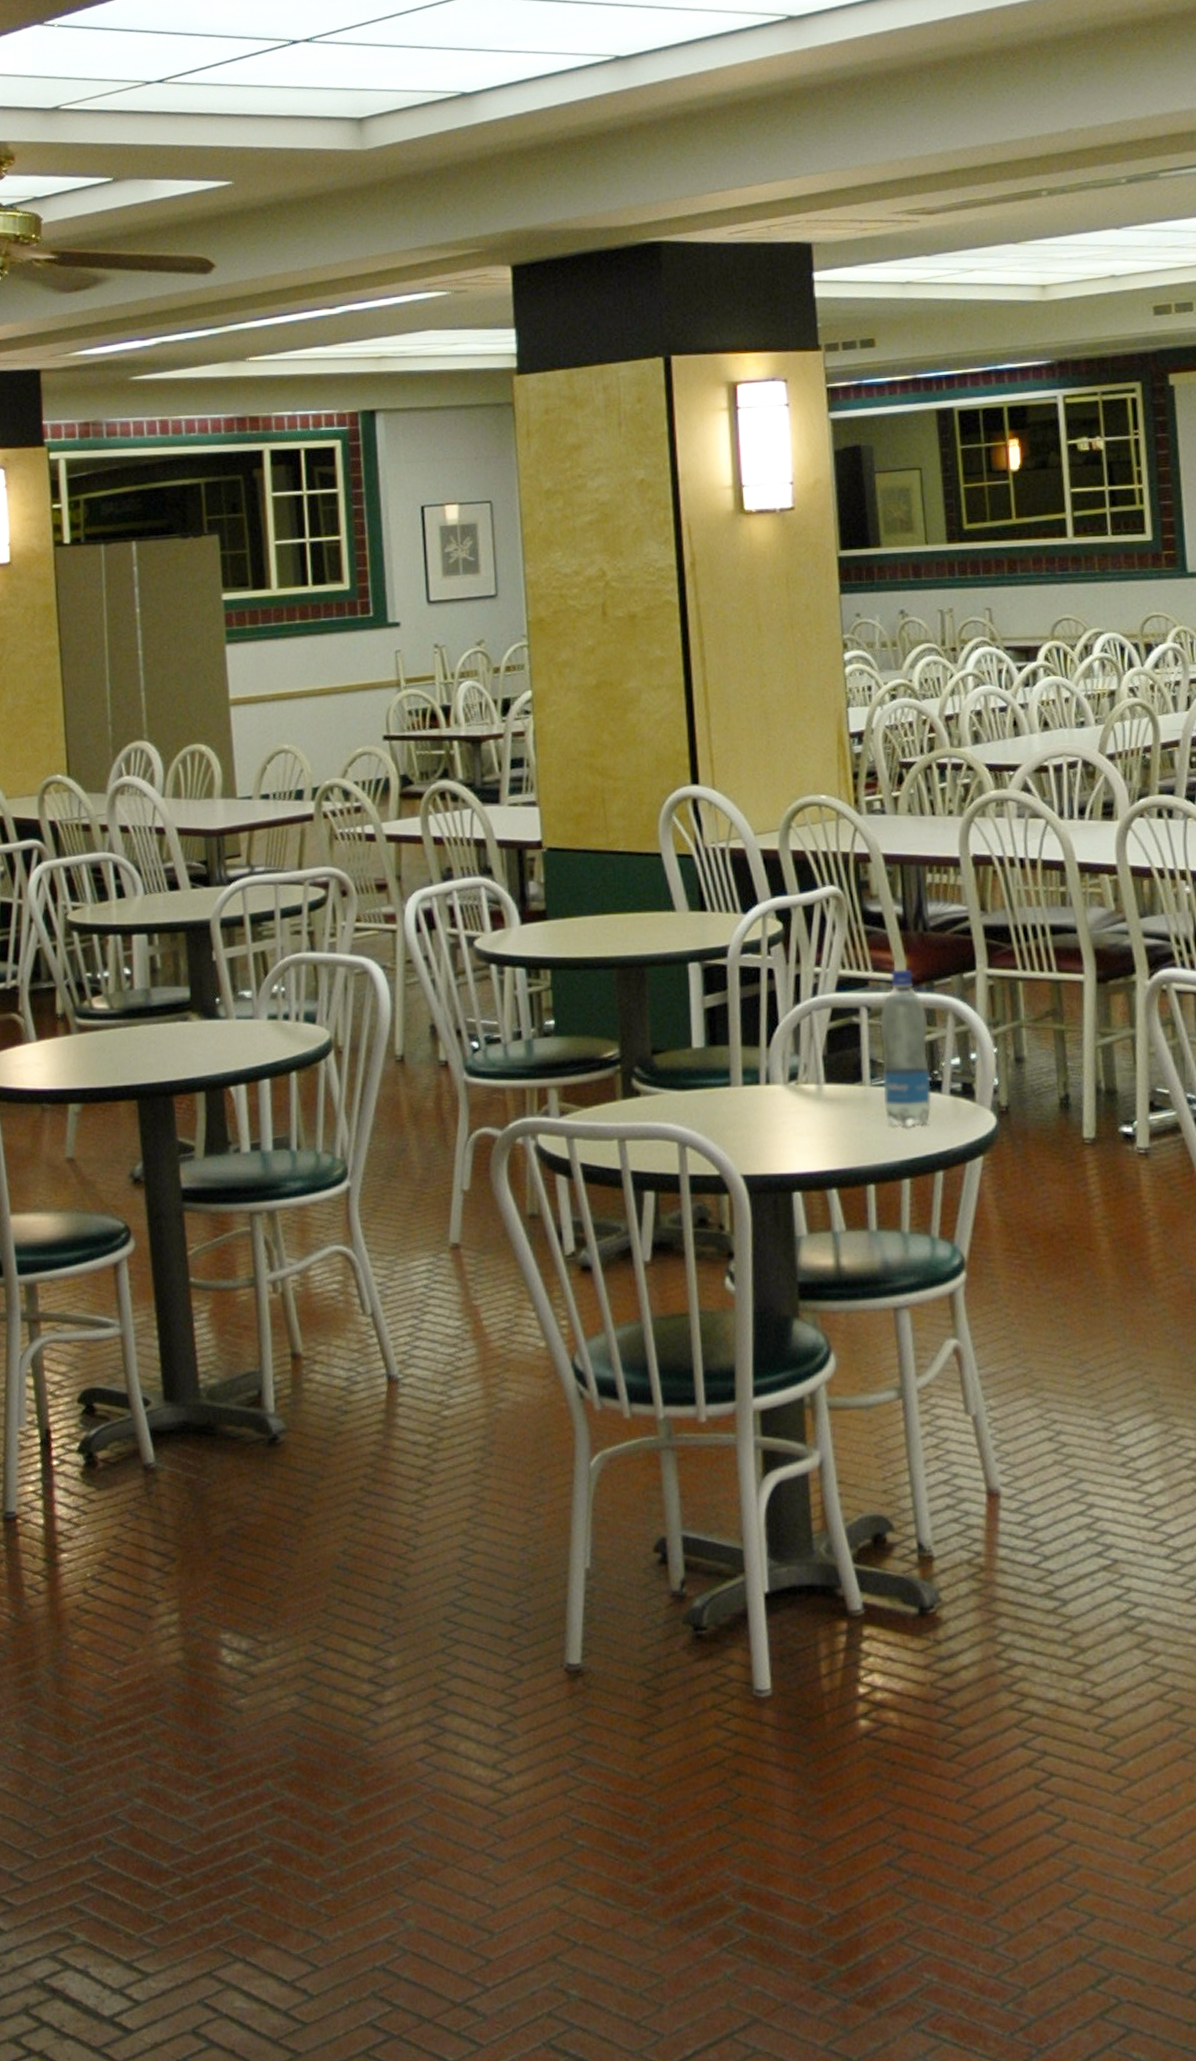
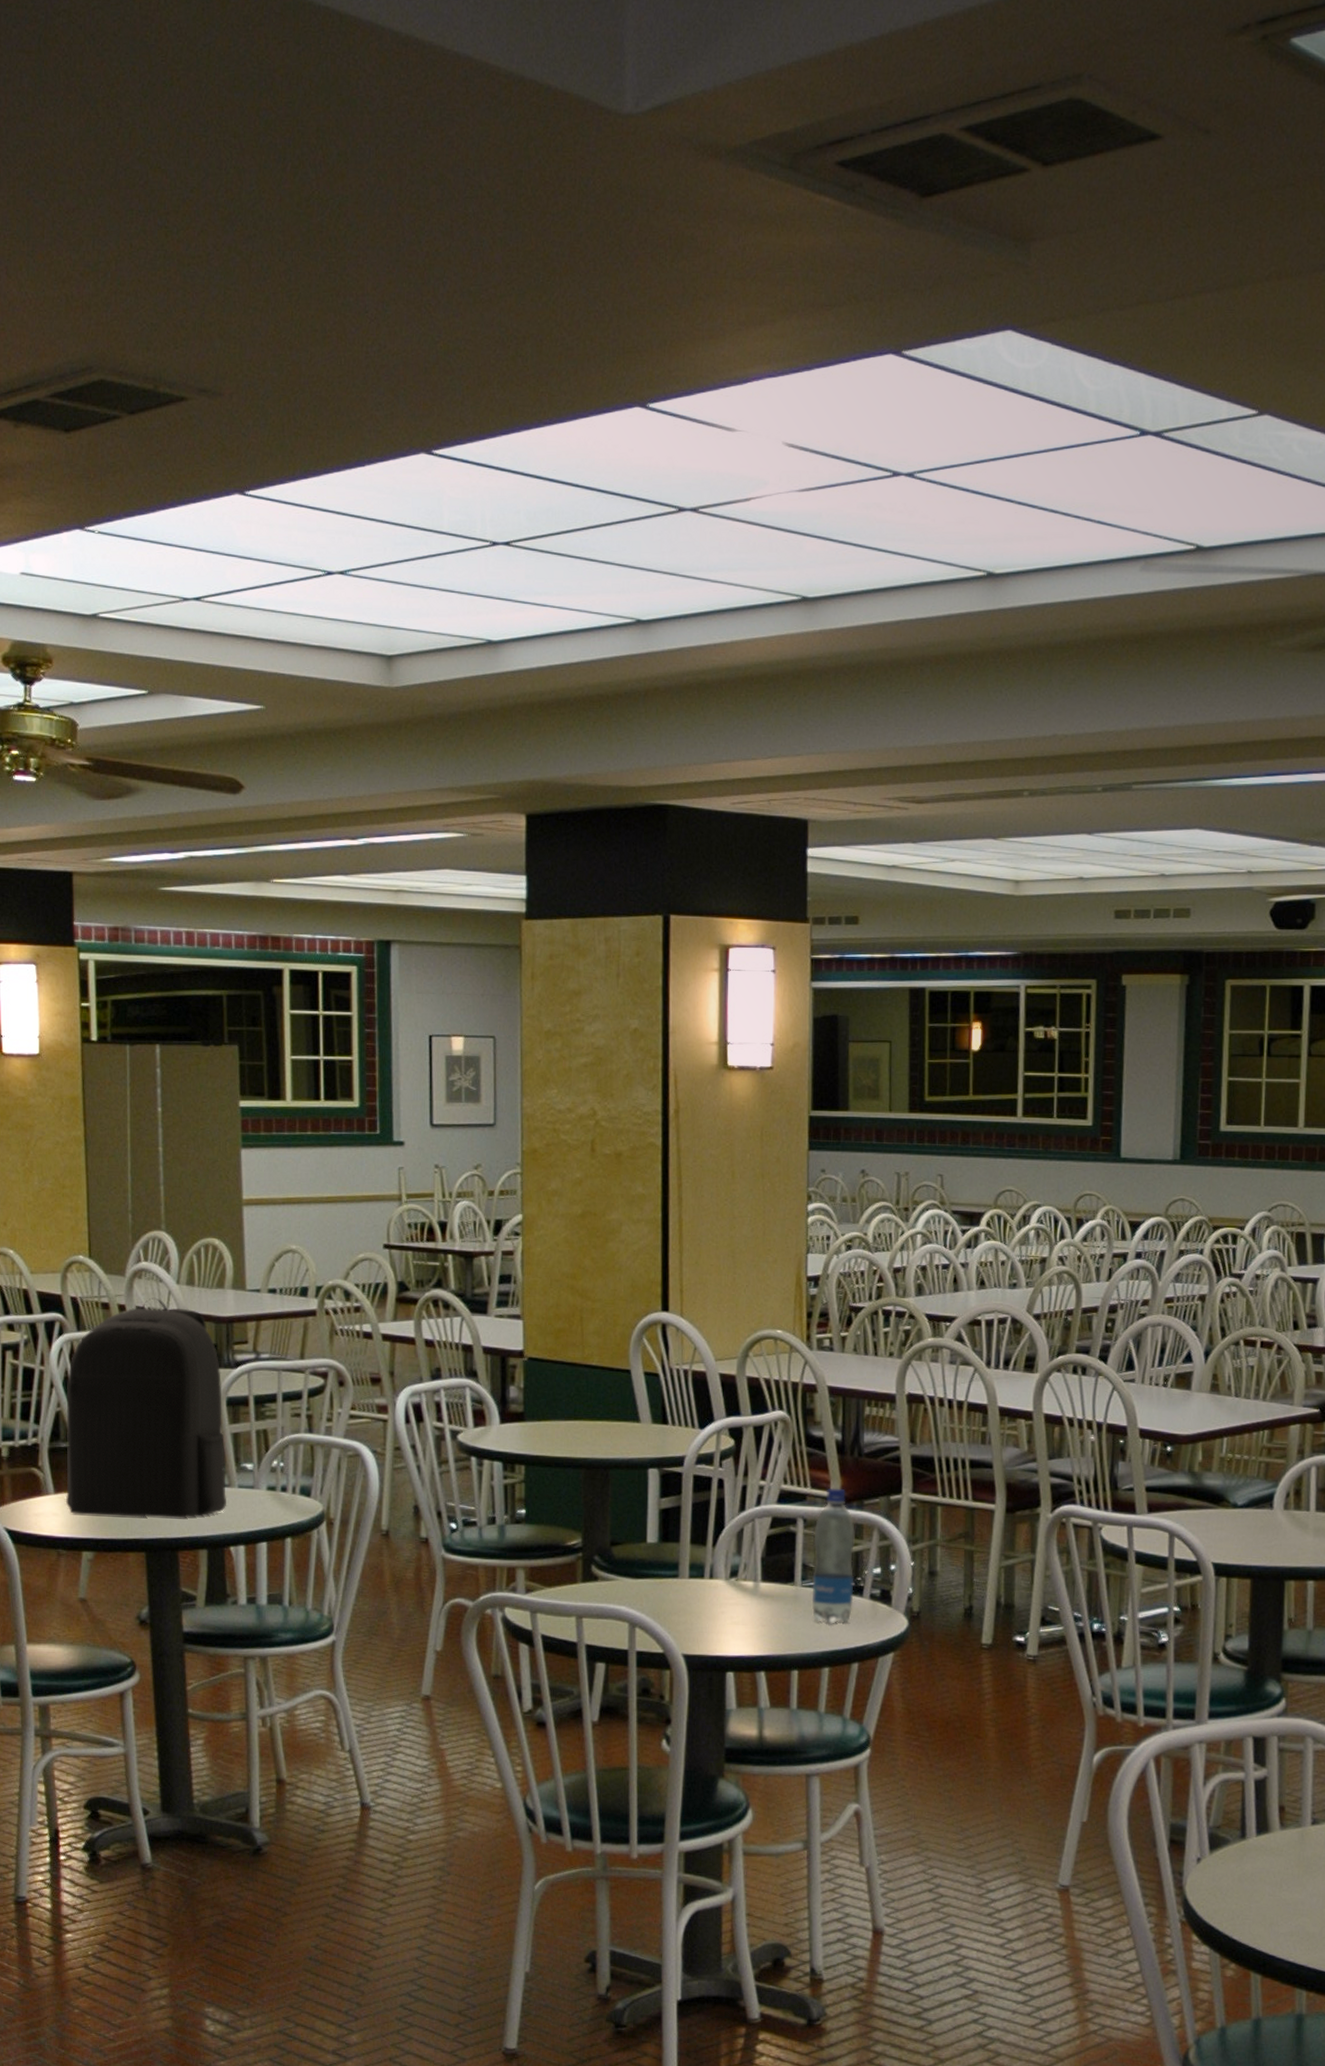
backpack: none [46,814,224,1062] -> present [66,1297,226,1518]

